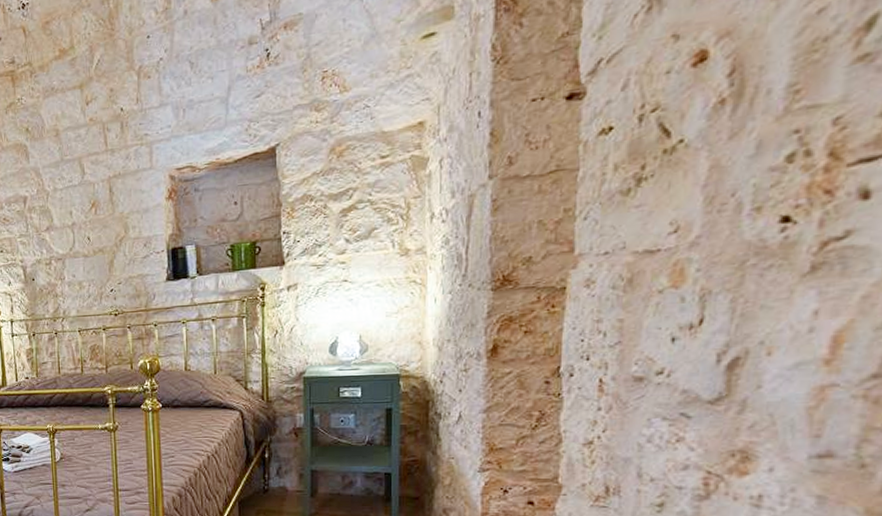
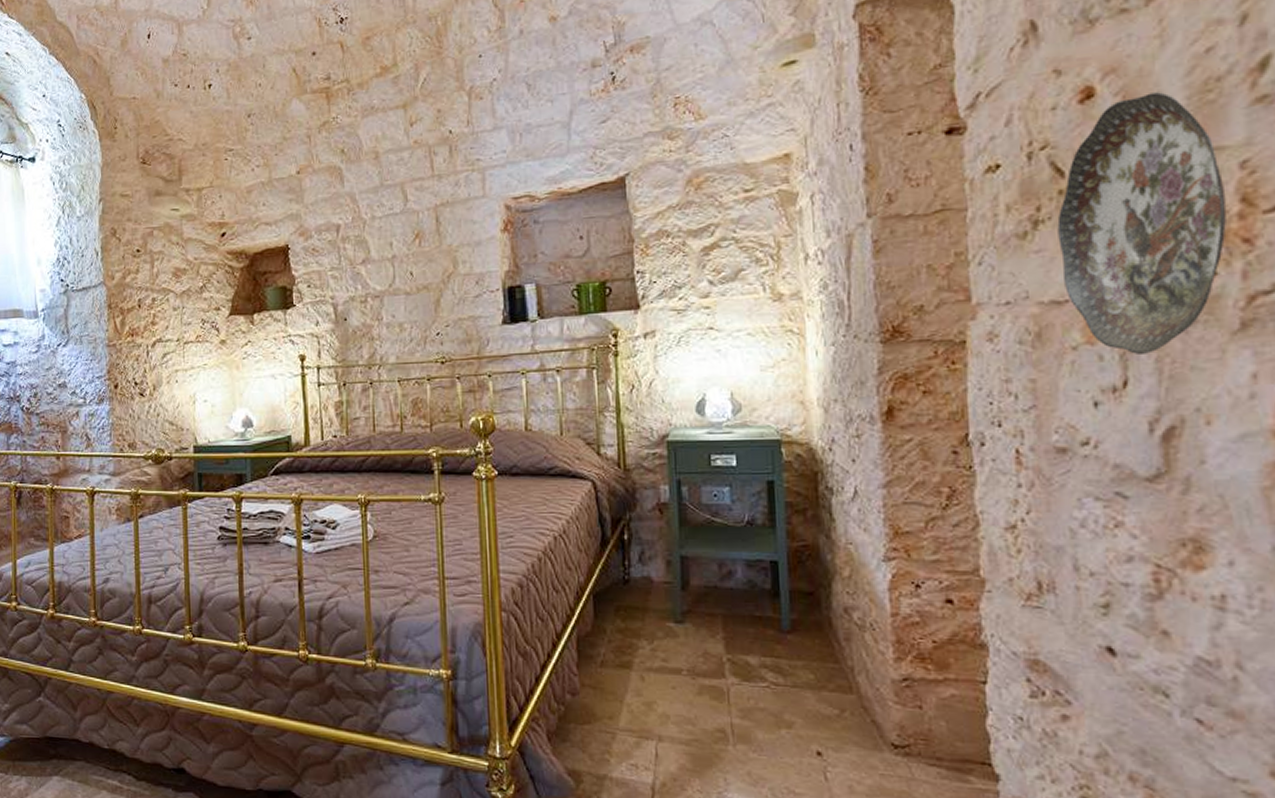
decorative plate: none [657,53,816,296] -> present [1057,92,1227,354]

